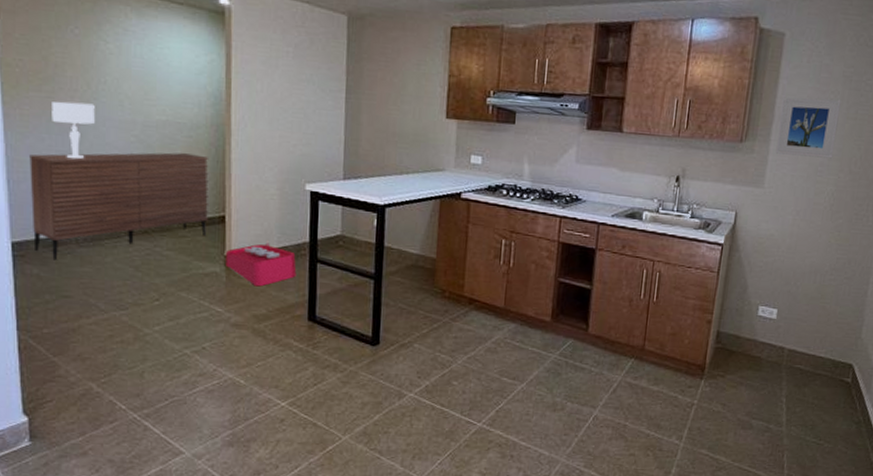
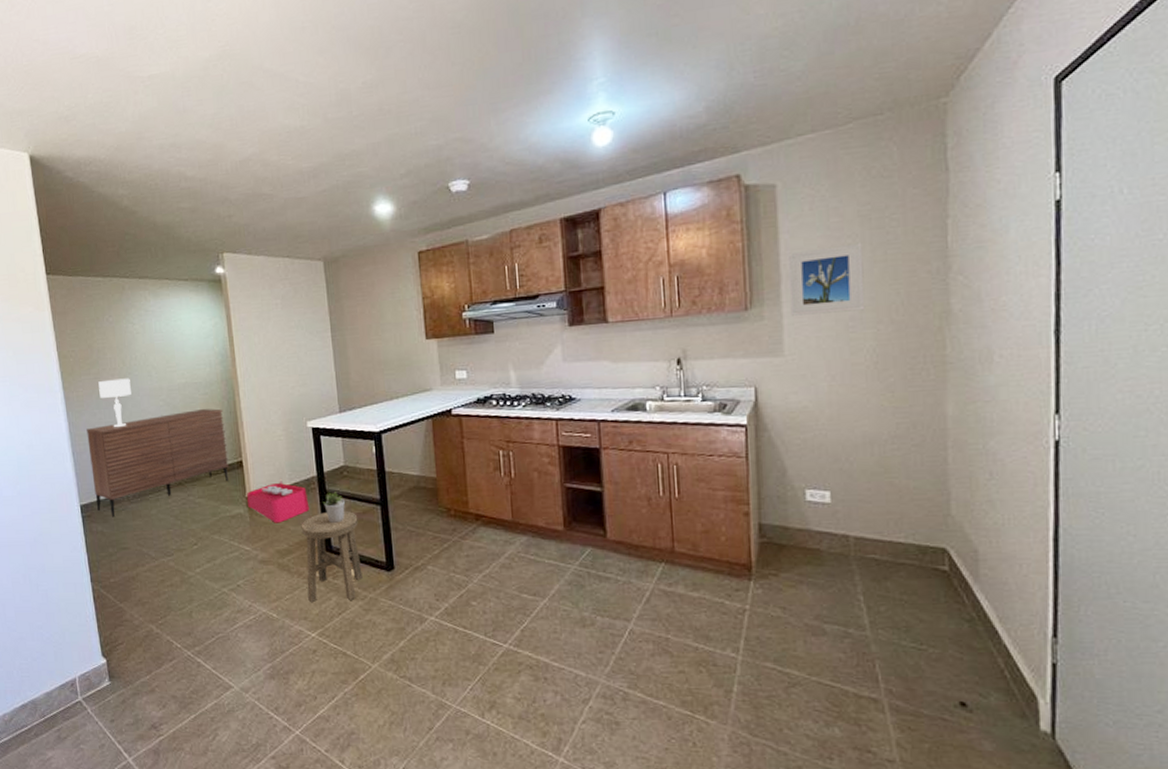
stool: none [282,280,348,372] -> present [301,510,363,603]
potted plant: none [311,260,336,293] -> present [322,492,345,523]

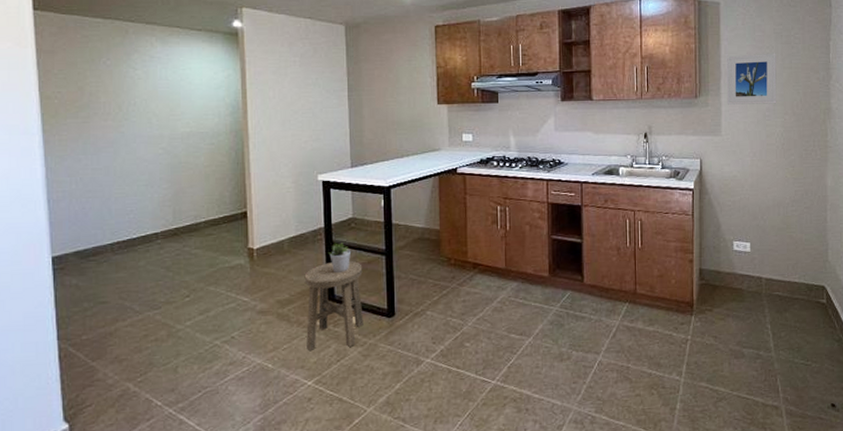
sideboard: present [86,408,230,518] -> none [68,159,232,270]
table lamp: present [98,378,131,428] -> none [87,124,126,175]
storage bin: present [246,478,310,523] -> none [248,229,315,274]

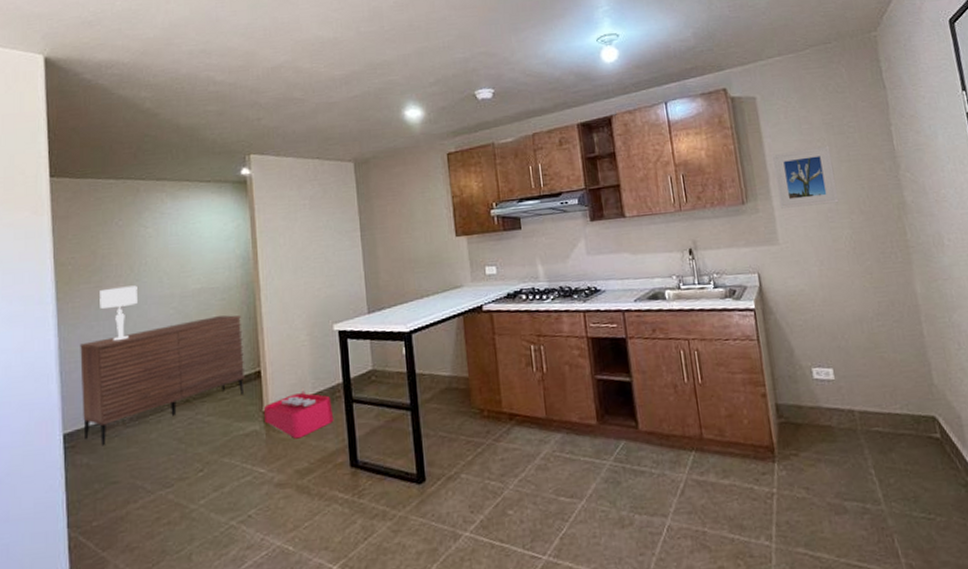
sideboard: none [68,159,232,270] -> present [80,315,246,446]
table lamp: none [87,124,126,175] -> present [100,285,138,341]
storage bin: none [248,229,315,274] -> present [263,387,334,439]
stool: present [304,260,364,352] -> none [324,418,391,529]
potted plant: present [328,242,351,272] -> none [348,399,373,434]

